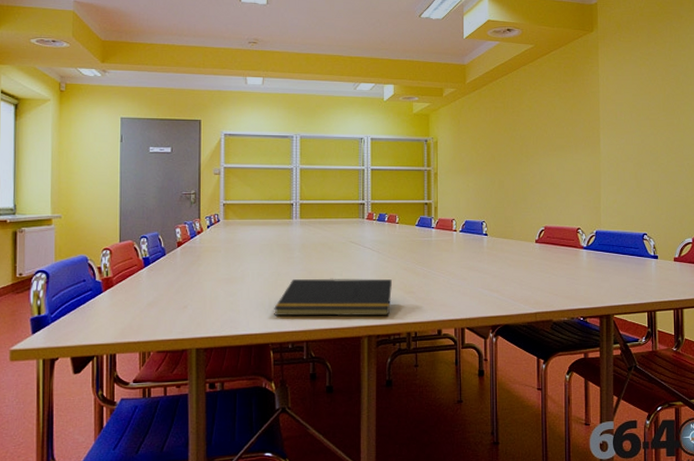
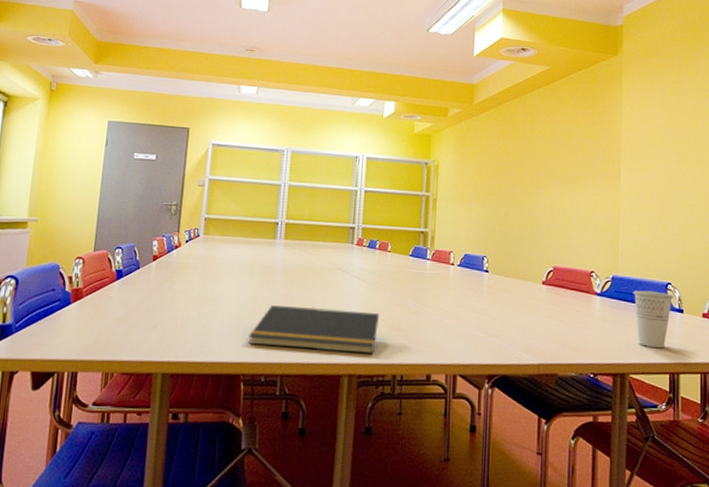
cup: none [614,241,649,290] -> present [633,290,674,348]

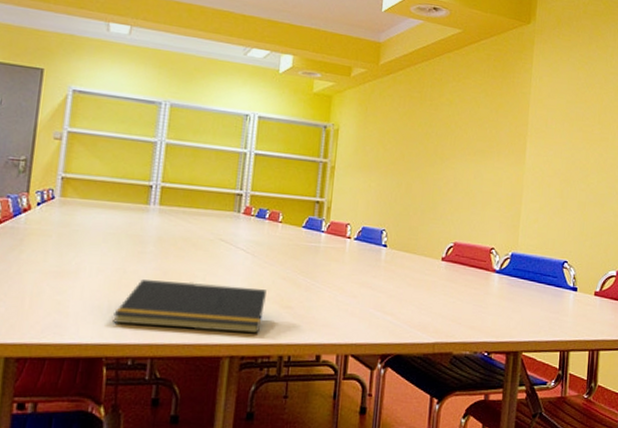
cup: present [633,290,674,348] -> none [530,268,569,326]

